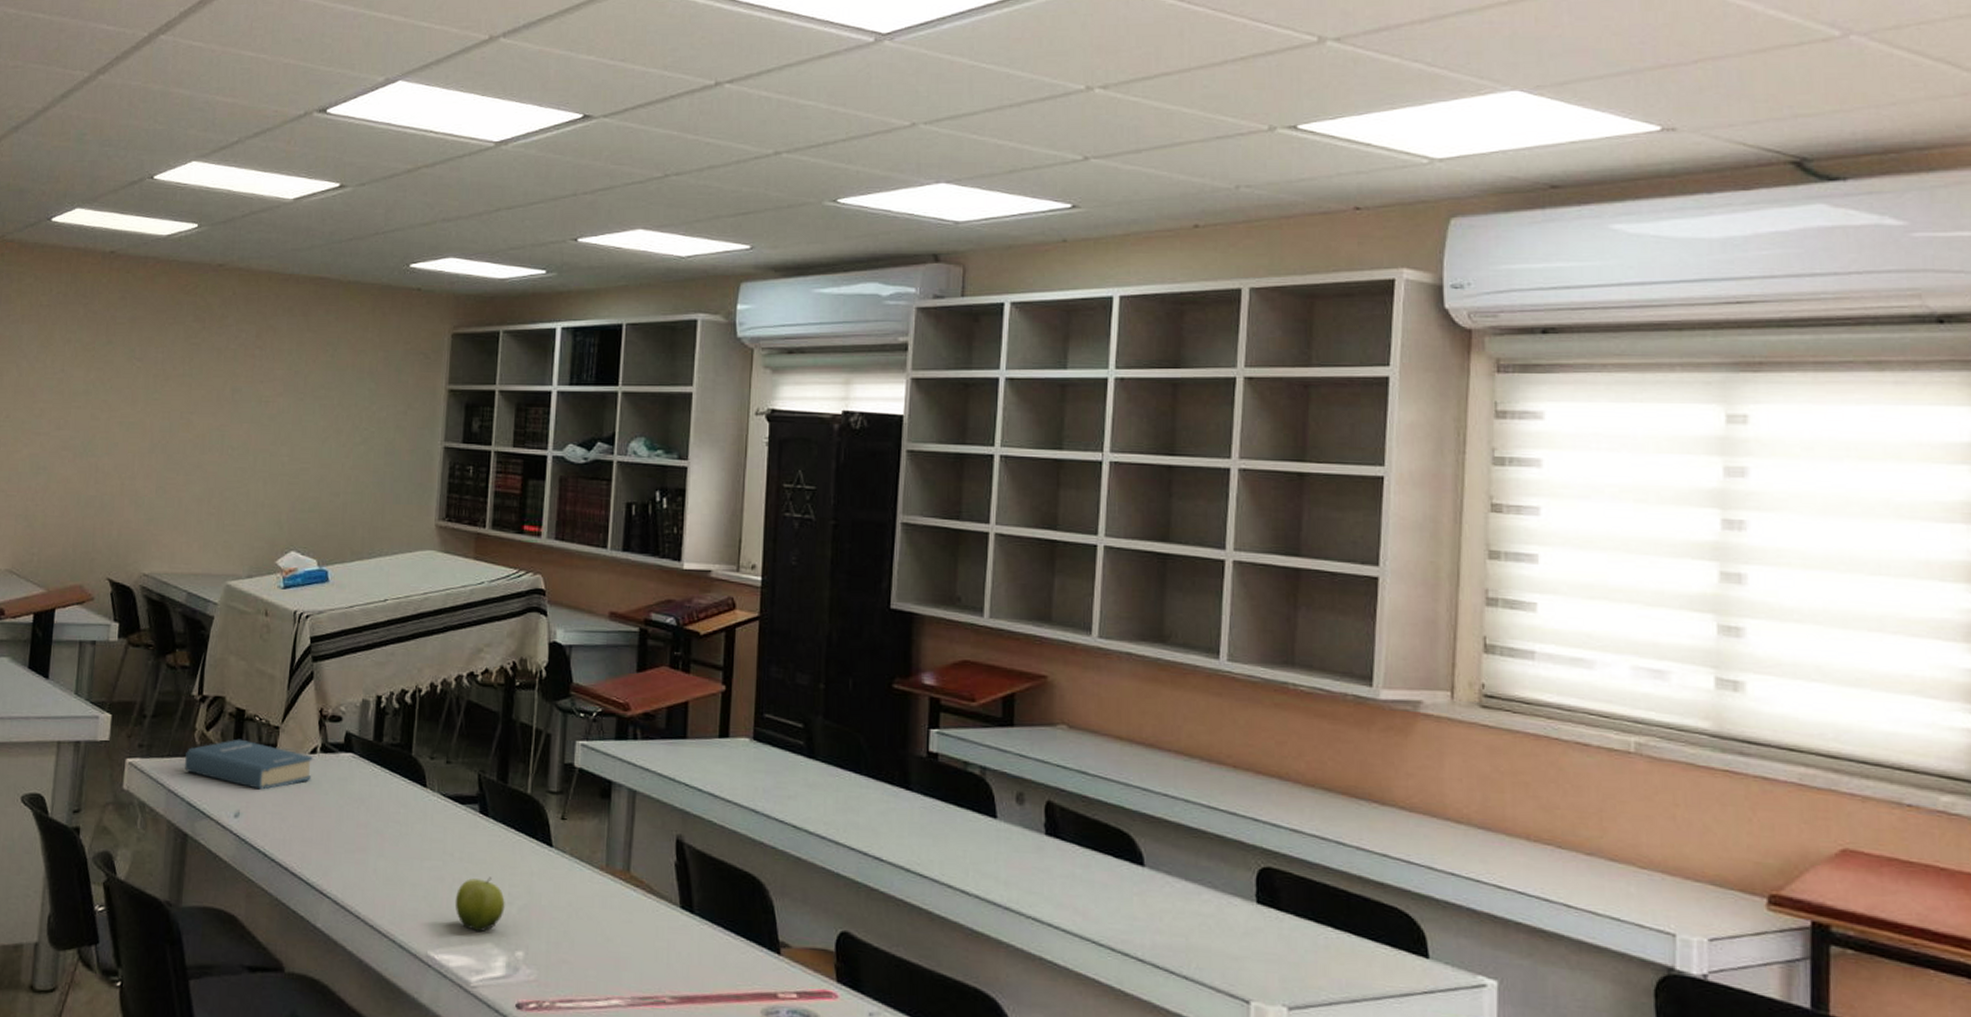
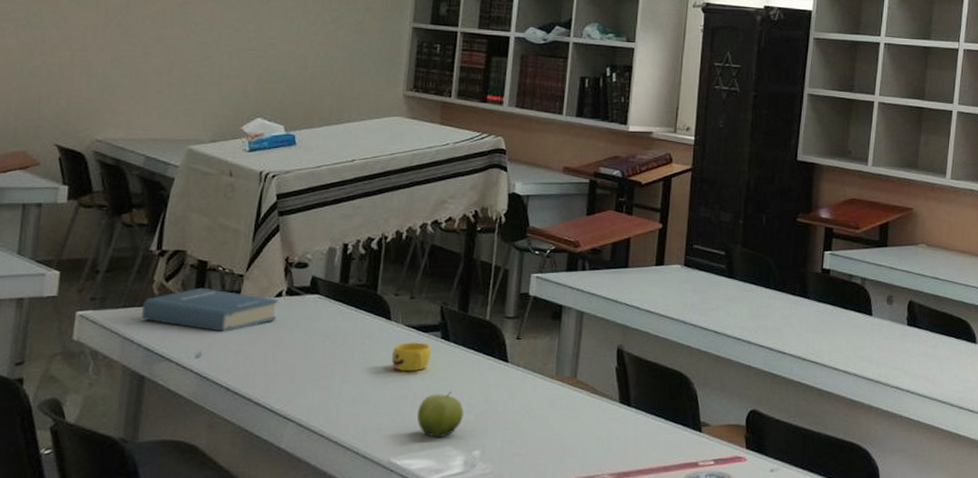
cup: none [427,815,470,850] -> present [391,342,432,372]

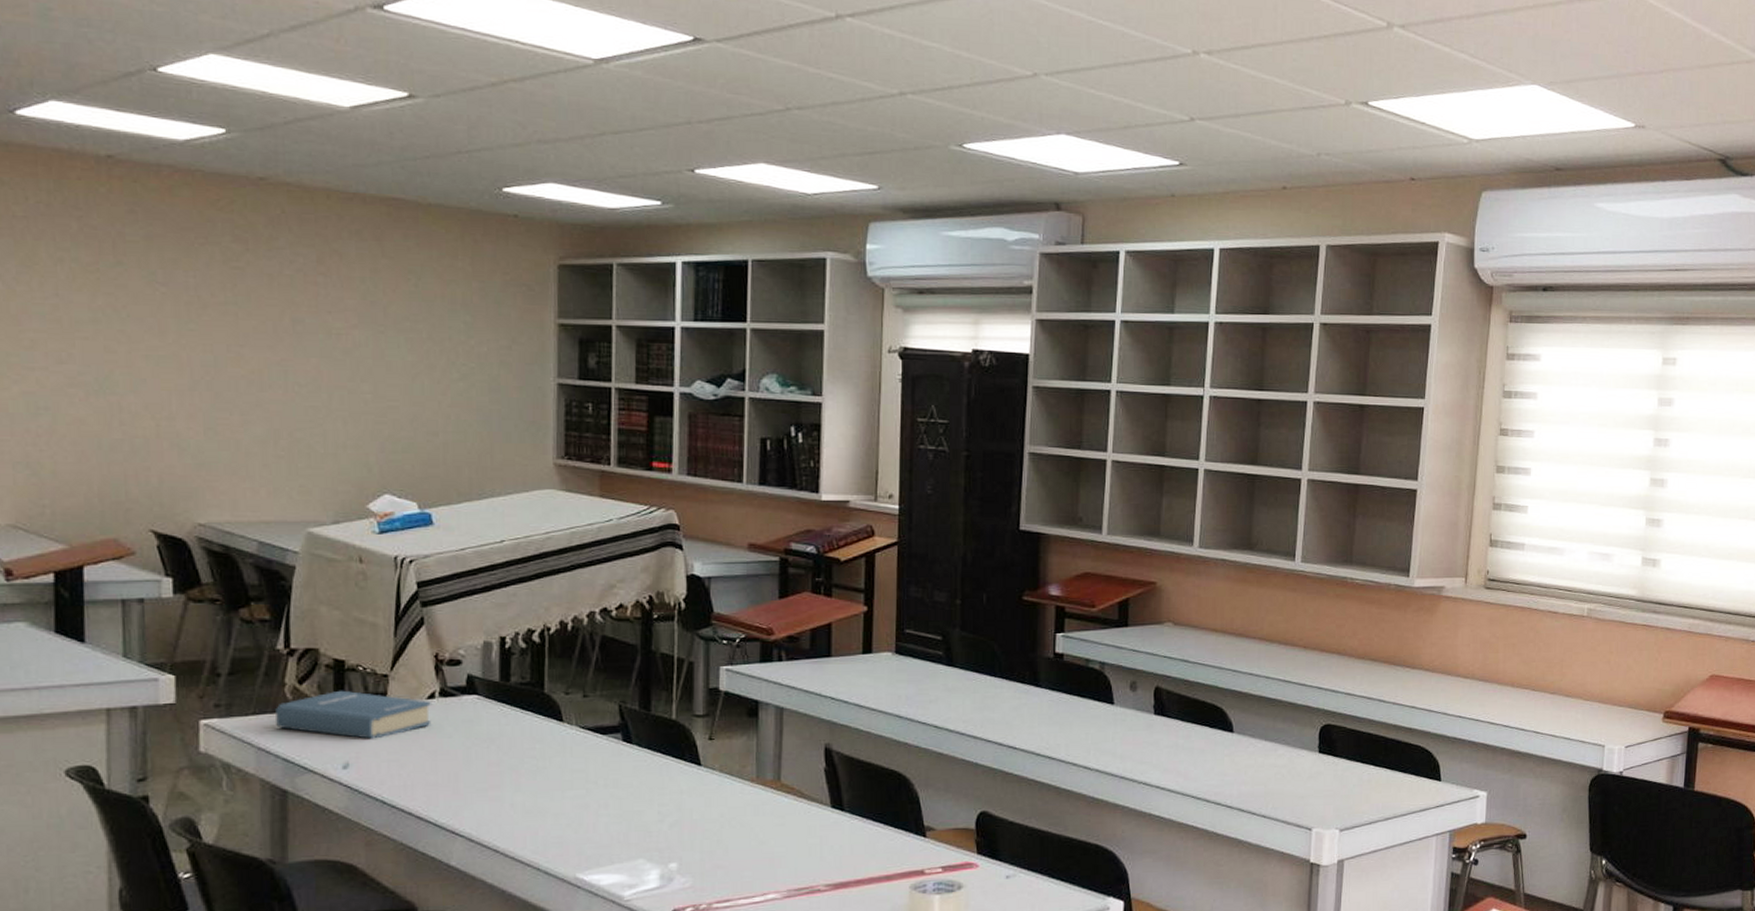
cup: present [391,342,432,372] -> none [567,746,613,779]
fruit: present [416,391,464,439] -> none [602,799,655,851]

